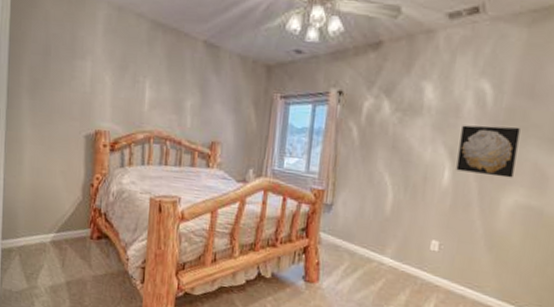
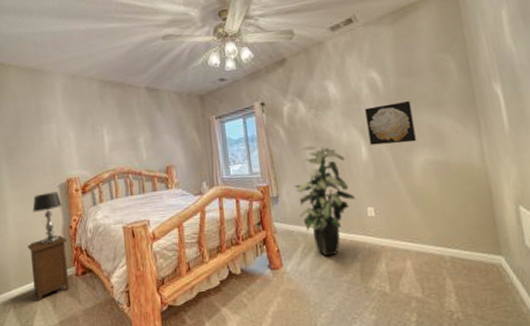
nightstand: none [41,191,86,256] -> present [27,235,69,301]
table lamp: none [52,140,86,199] -> present [32,191,62,245]
indoor plant: none [351,154,422,283] -> present [294,146,356,256]

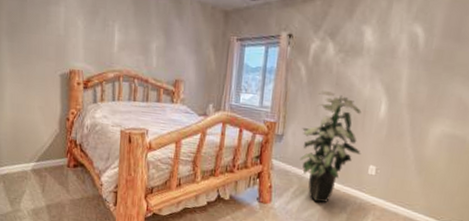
nightstand: present [27,235,69,301] -> none [22,125,63,183]
table lamp: present [32,191,62,245] -> none [31,79,62,131]
wall art: present [365,100,416,146] -> none [391,64,448,111]

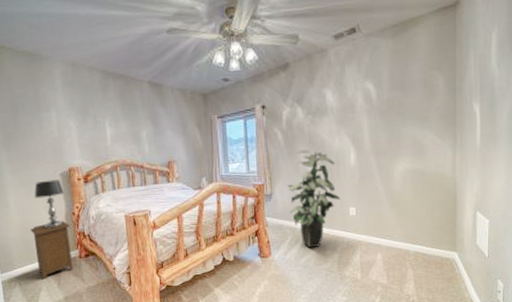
nightstand: none [22,125,63,183] -> present [30,221,73,279]
table lamp: none [31,79,62,131] -> present [34,179,64,229]

